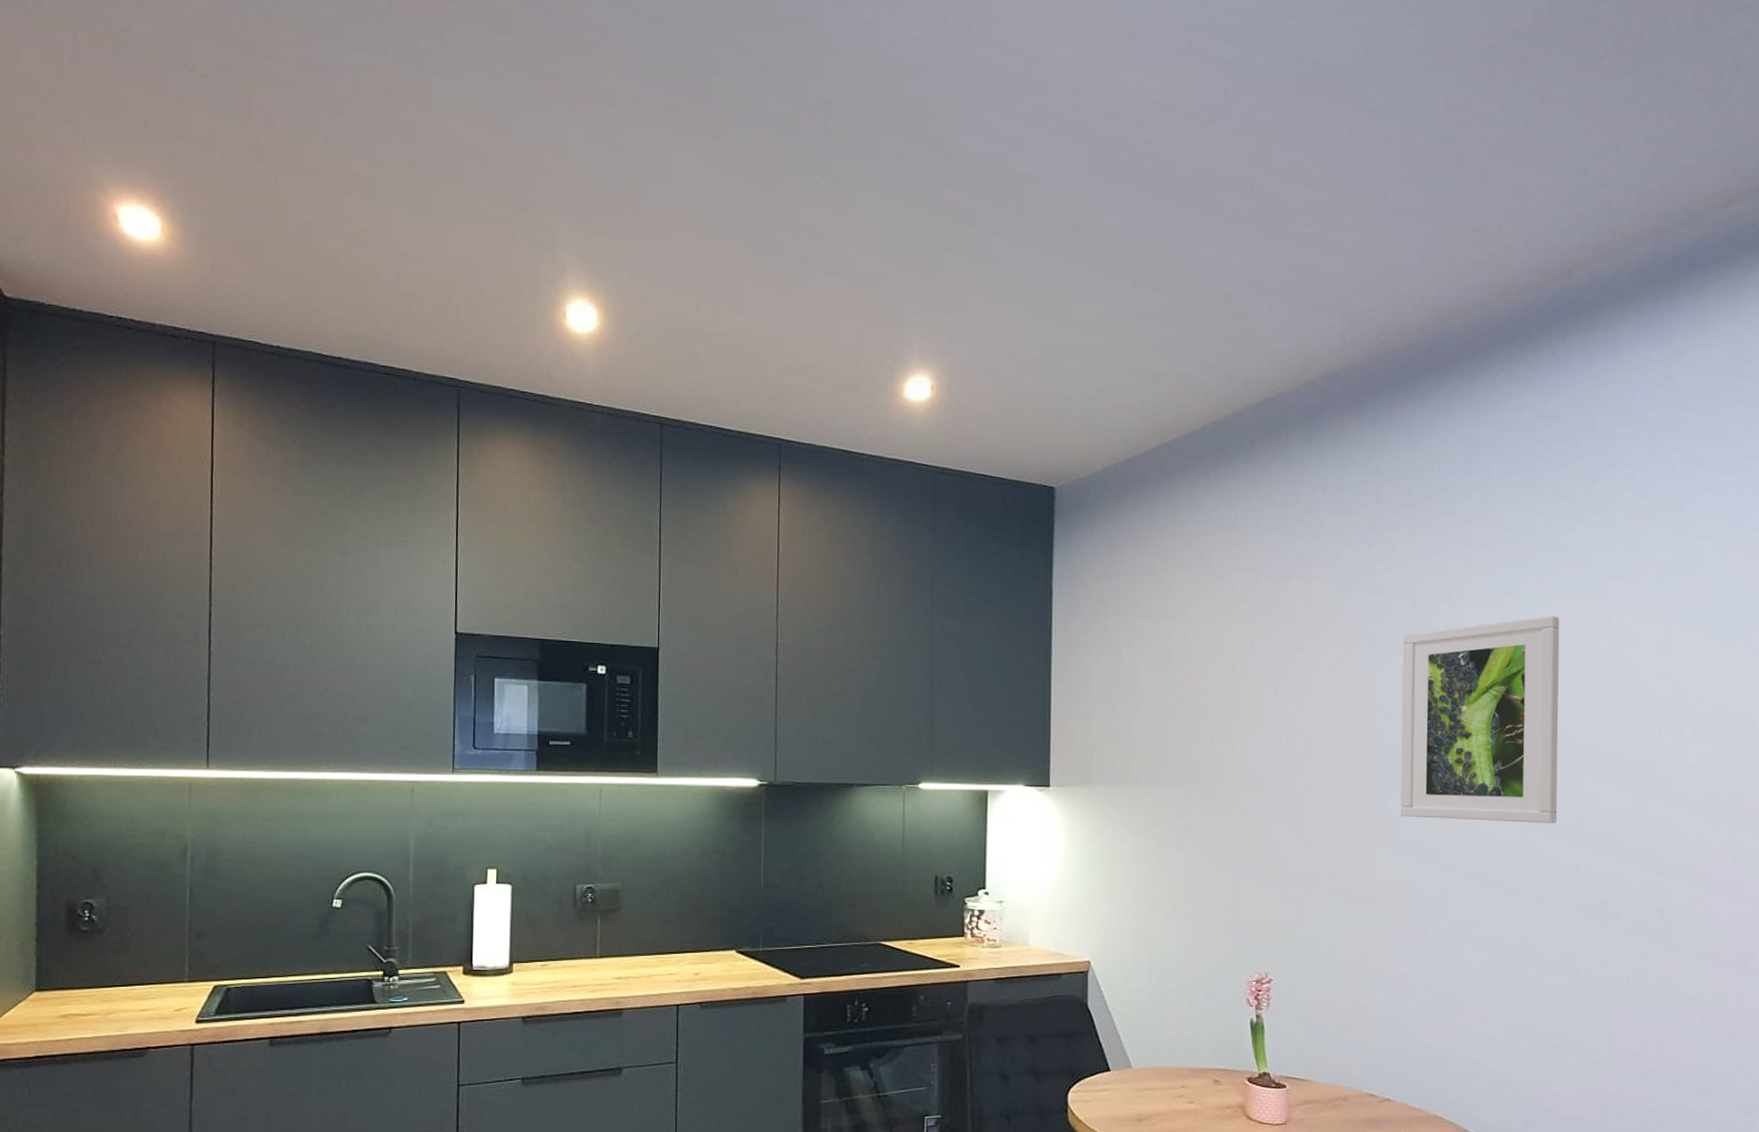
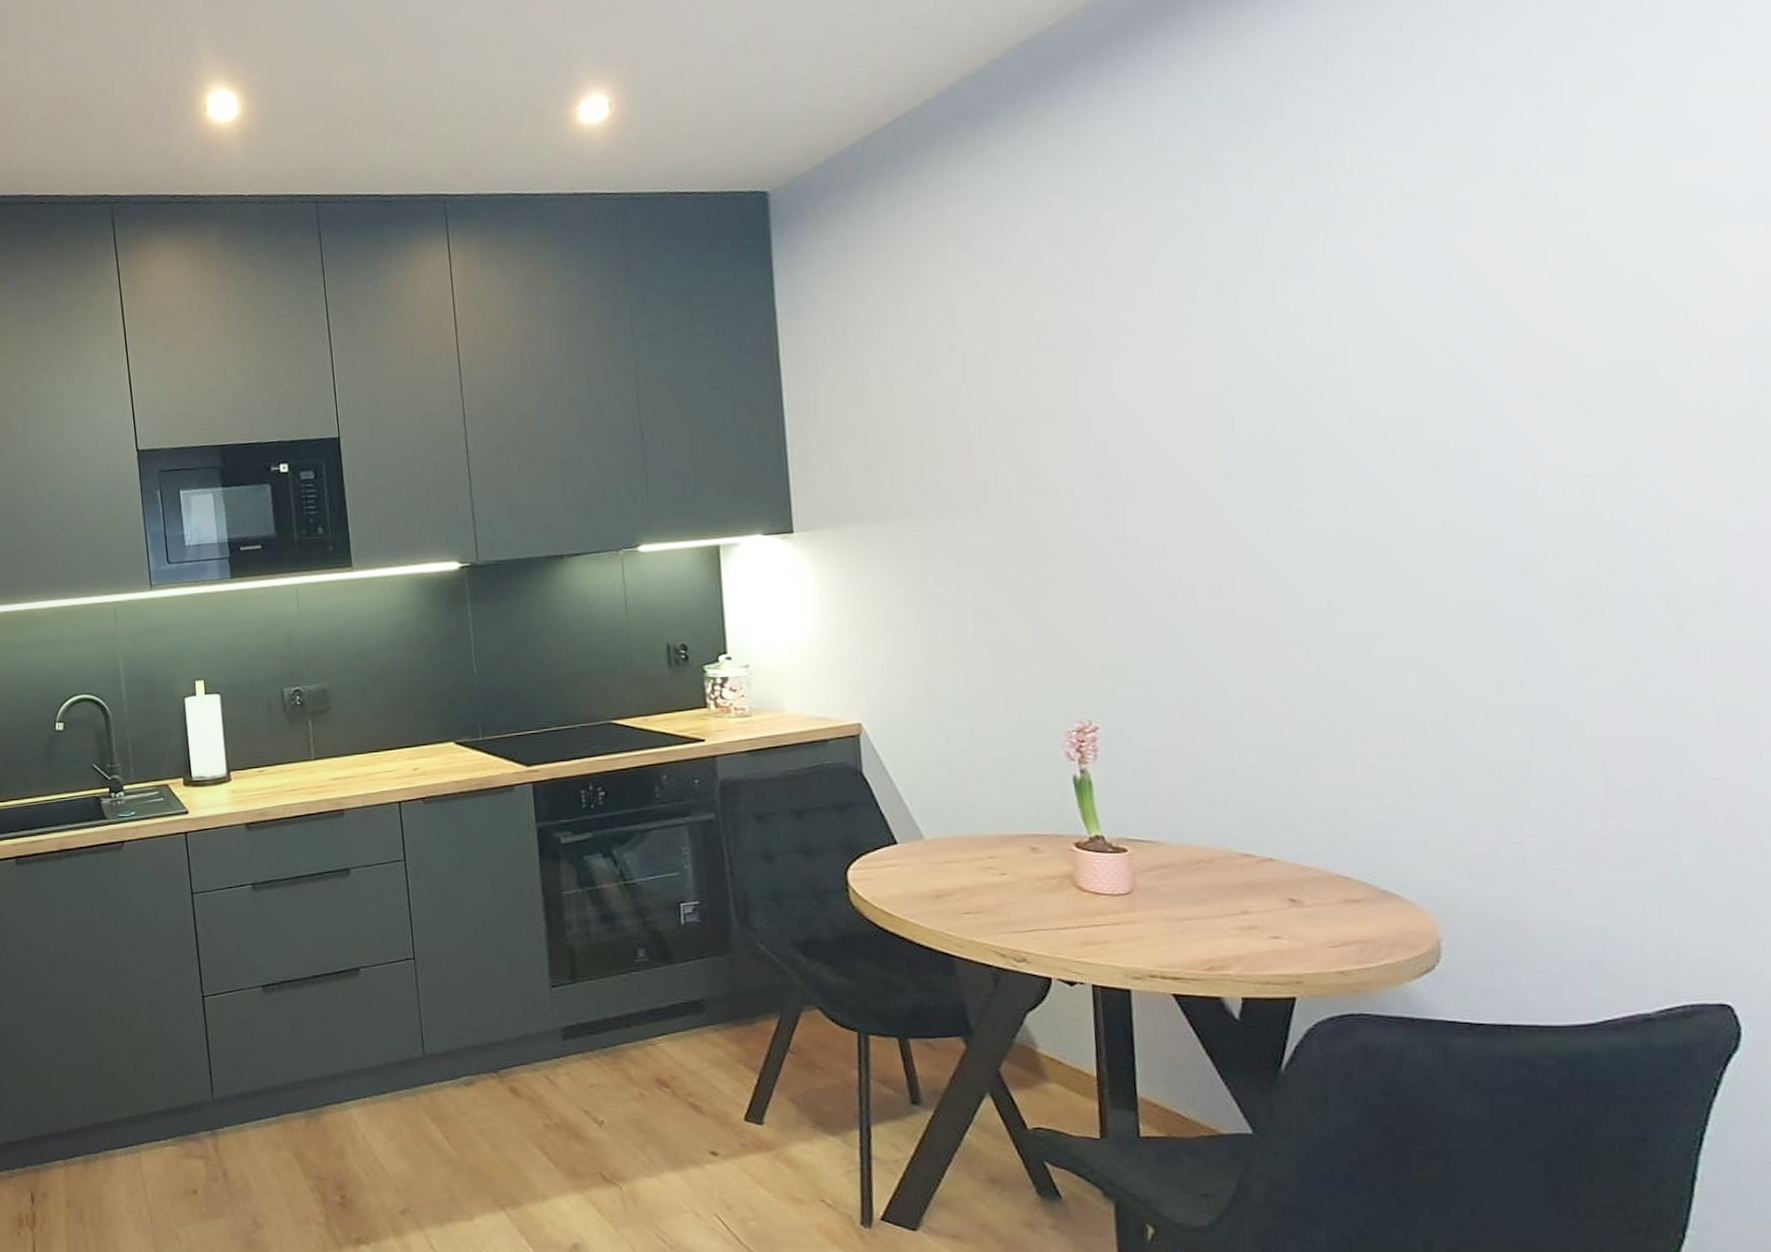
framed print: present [1401,616,1560,823] -> none [1249,237,1497,518]

